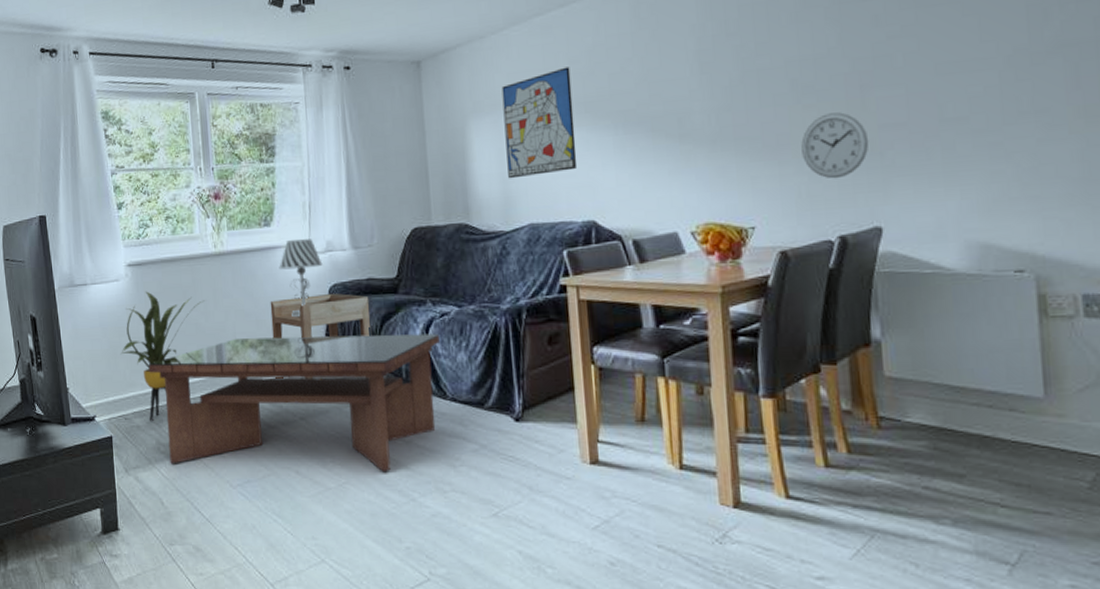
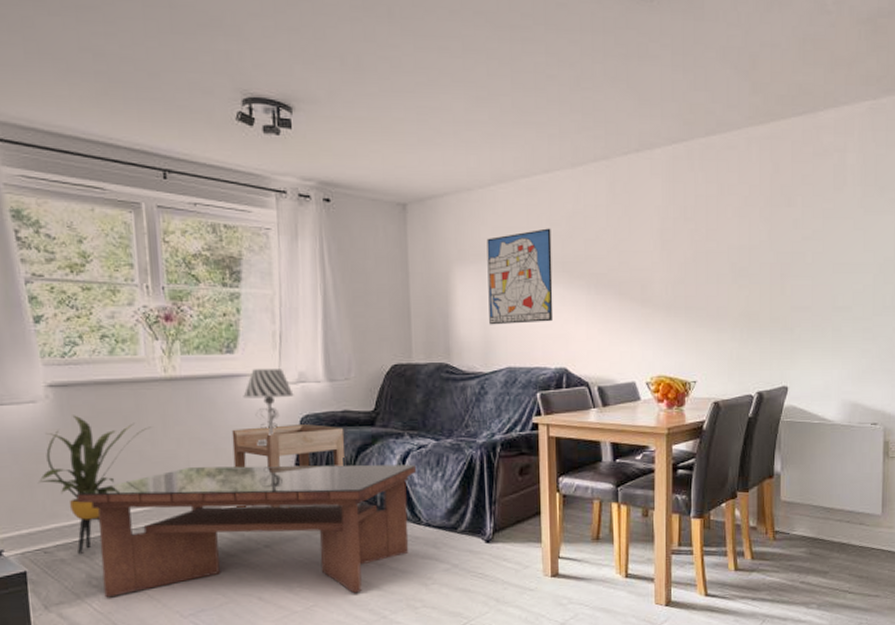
wall clock: present [801,112,869,179] -> none [735,294,784,347]

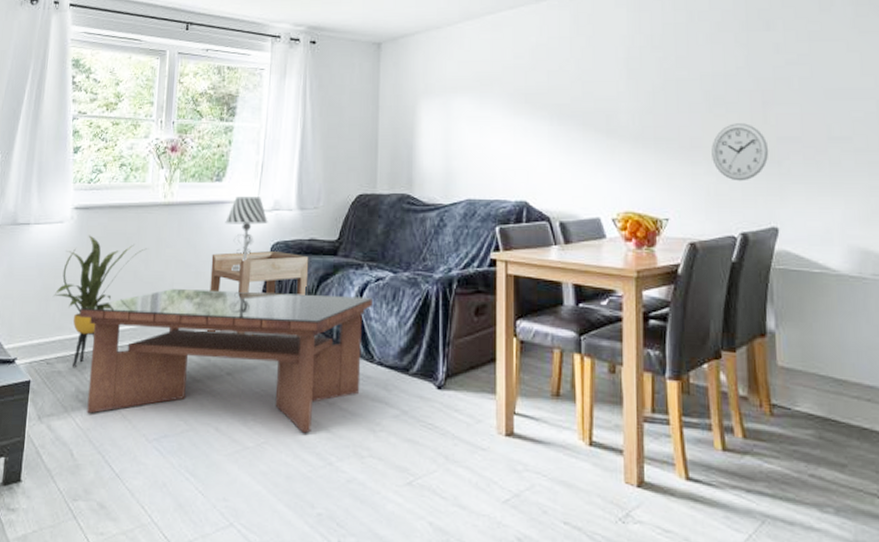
wall art: present [487,228,554,325] -> none [451,61,515,157]
wall clock: none [735,294,784,347] -> present [711,123,769,181]

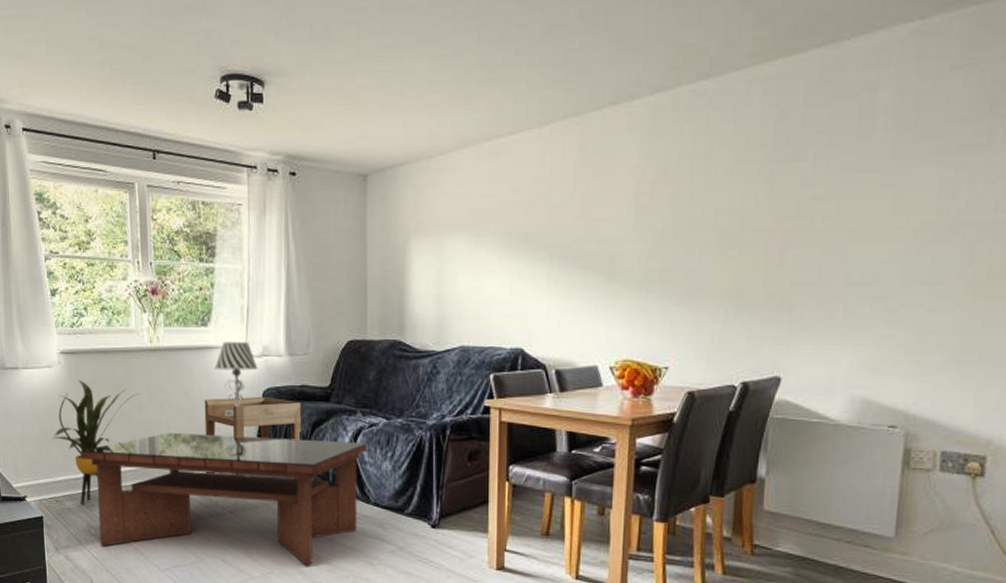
wall clock: present [711,123,769,181] -> none [719,267,781,329]

